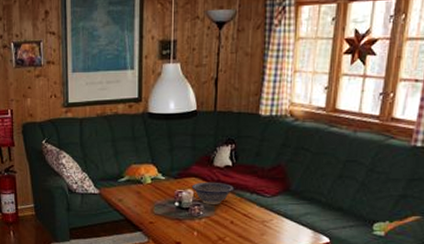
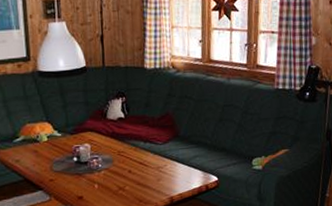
decorative bowl: present [191,182,233,204] -> none [87,134,128,157]

